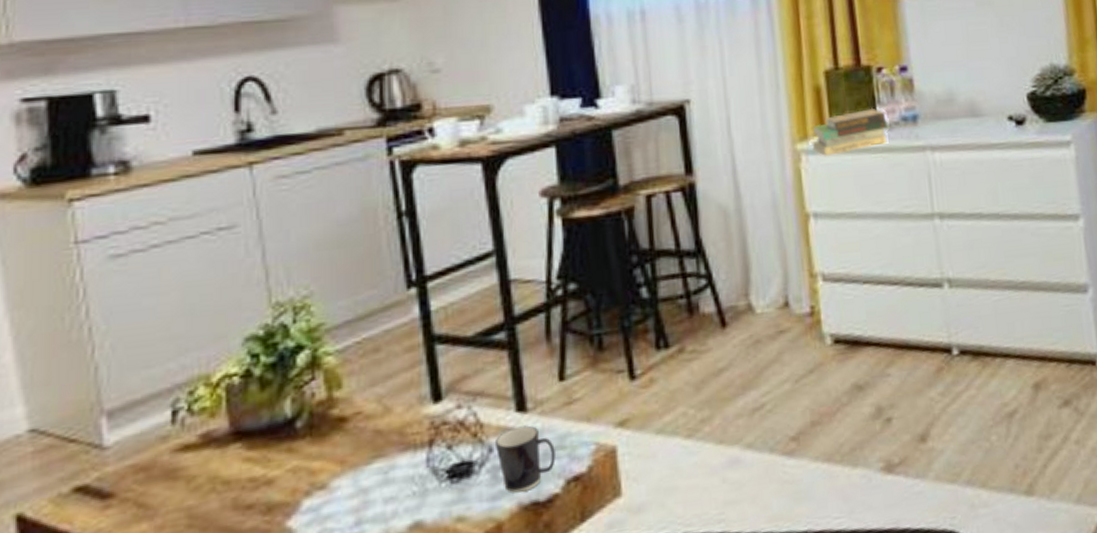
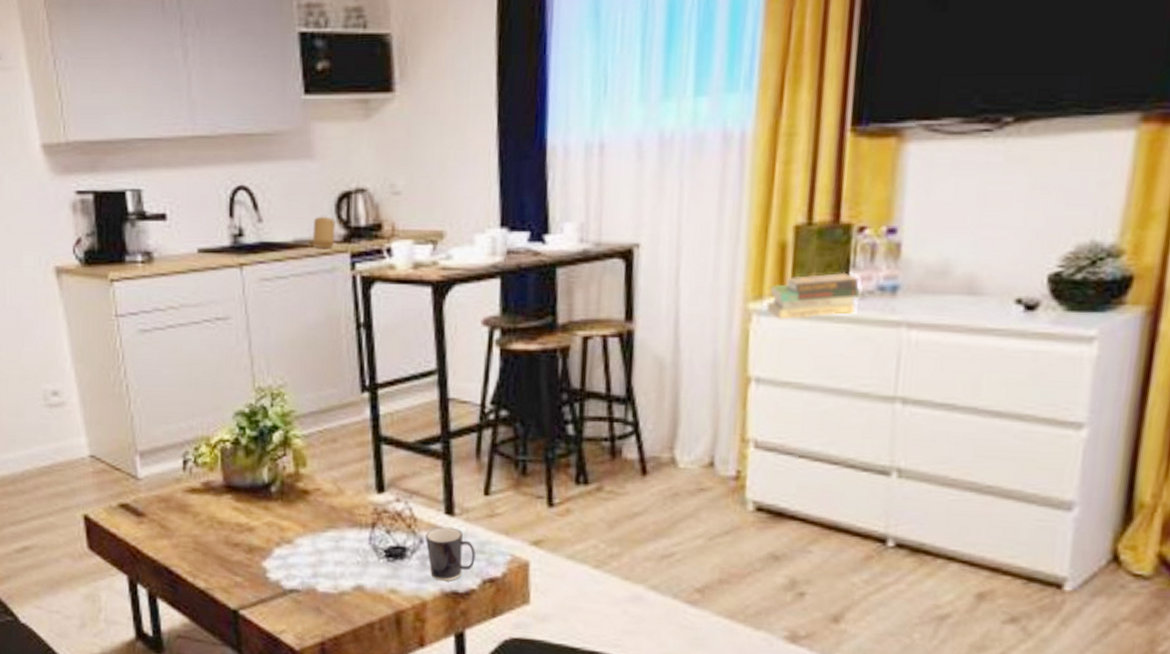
canister: none [333,101,375,137] -> present [307,216,342,249]

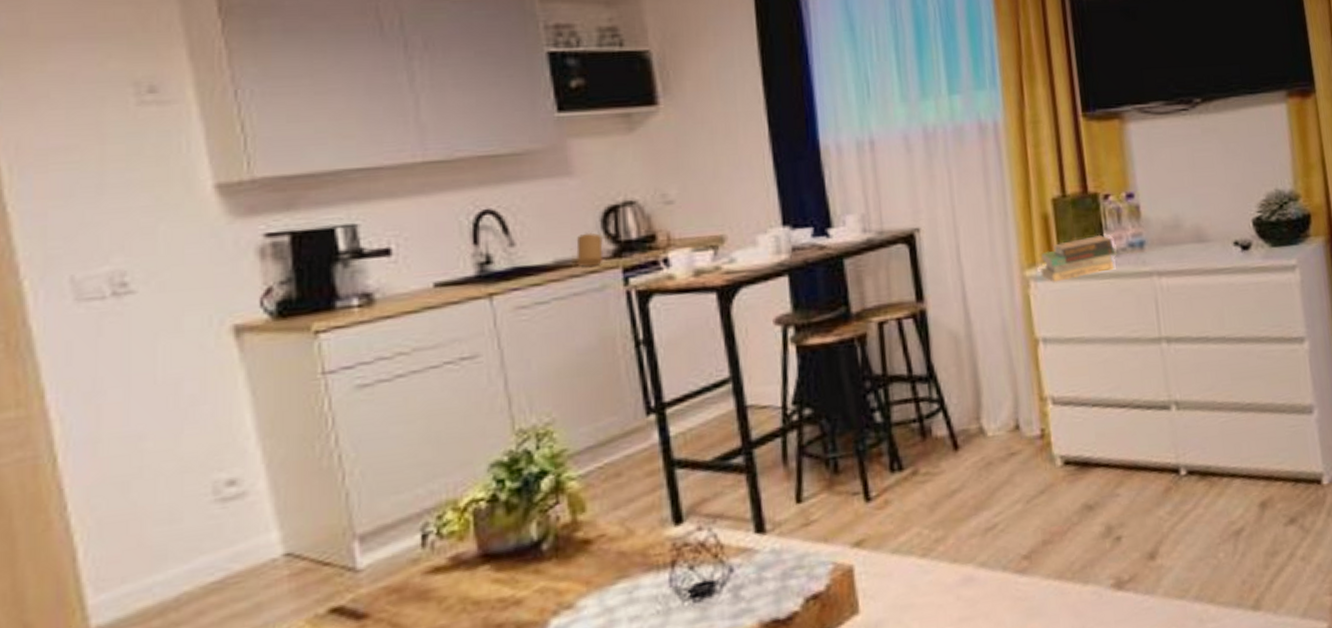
mug: present [425,527,476,581] -> none [735,546,794,612]

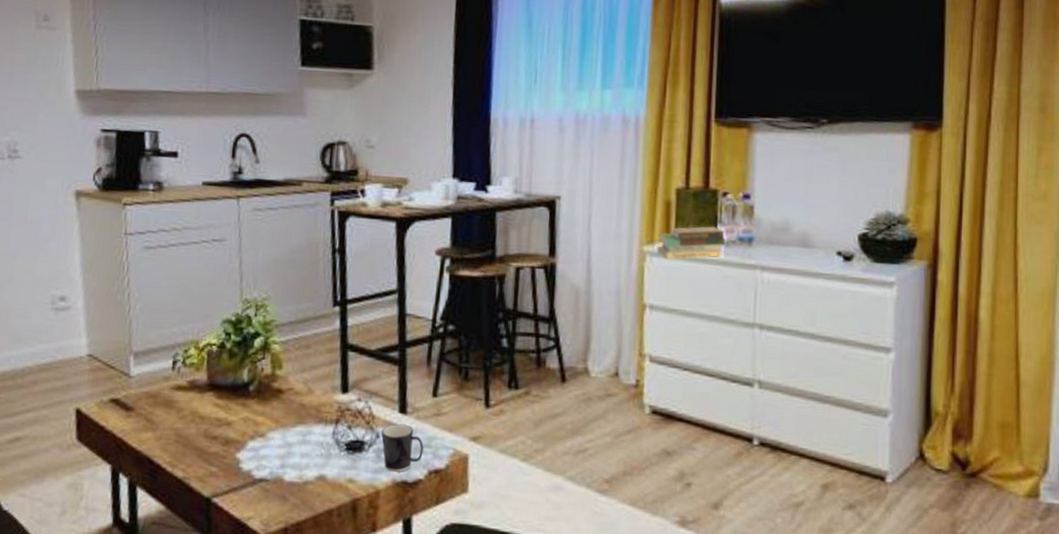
canister: present [570,232,611,268] -> none [296,161,326,188]
mug: none [735,546,794,612] -> present [381,423,424,472]

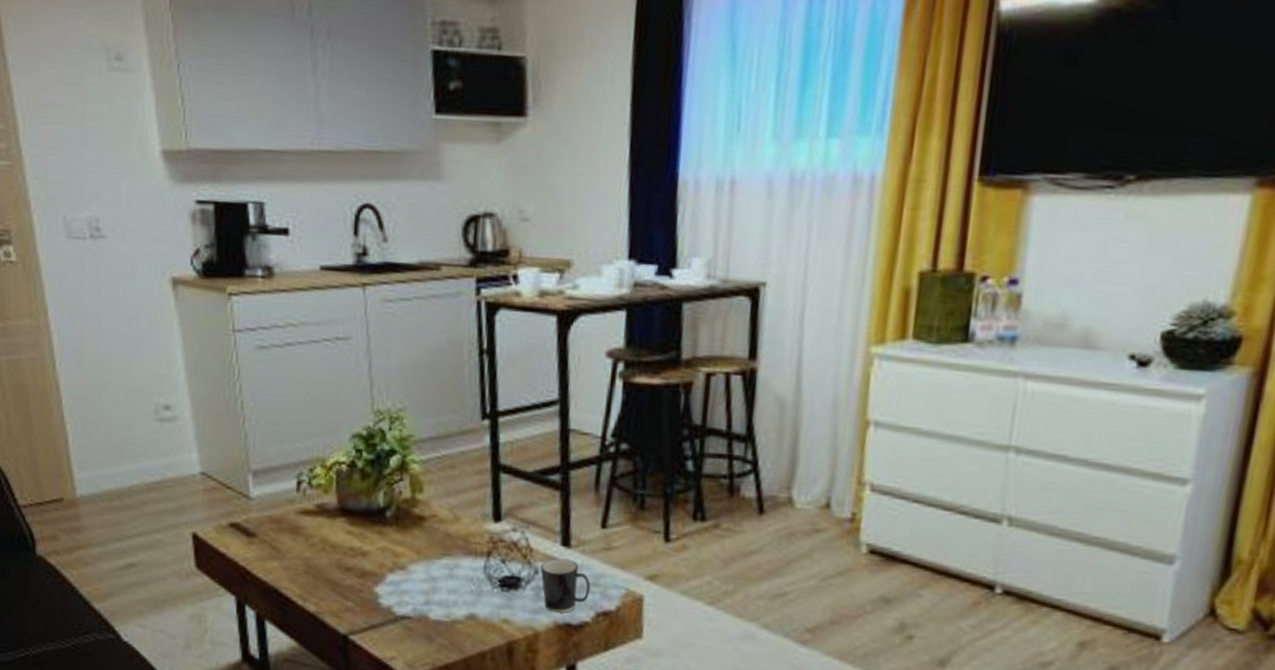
books: present [656,225,726,261] -> none [887,320,980,366]

